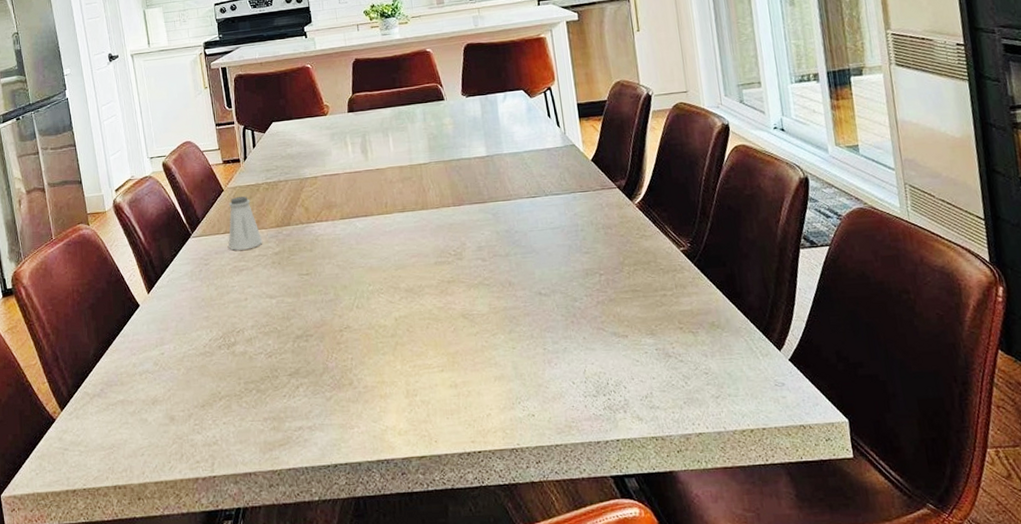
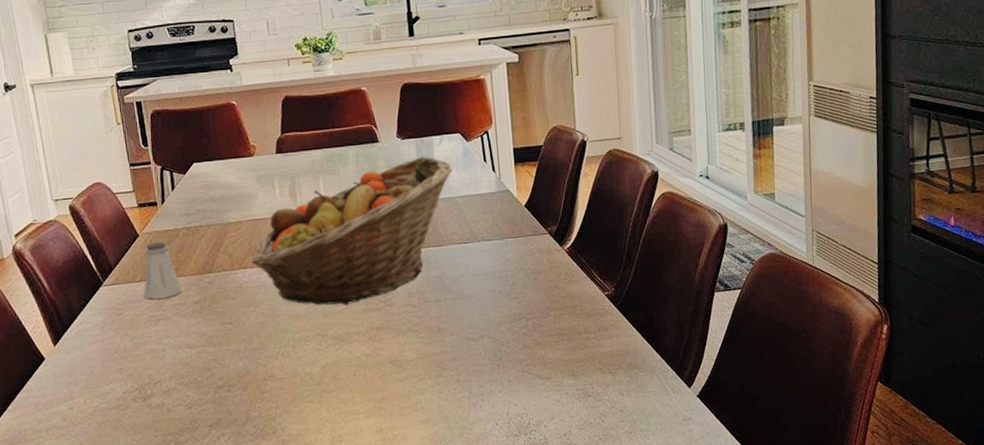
fruit basket: none [326,113,517,259] -> present [251,156,452,306]

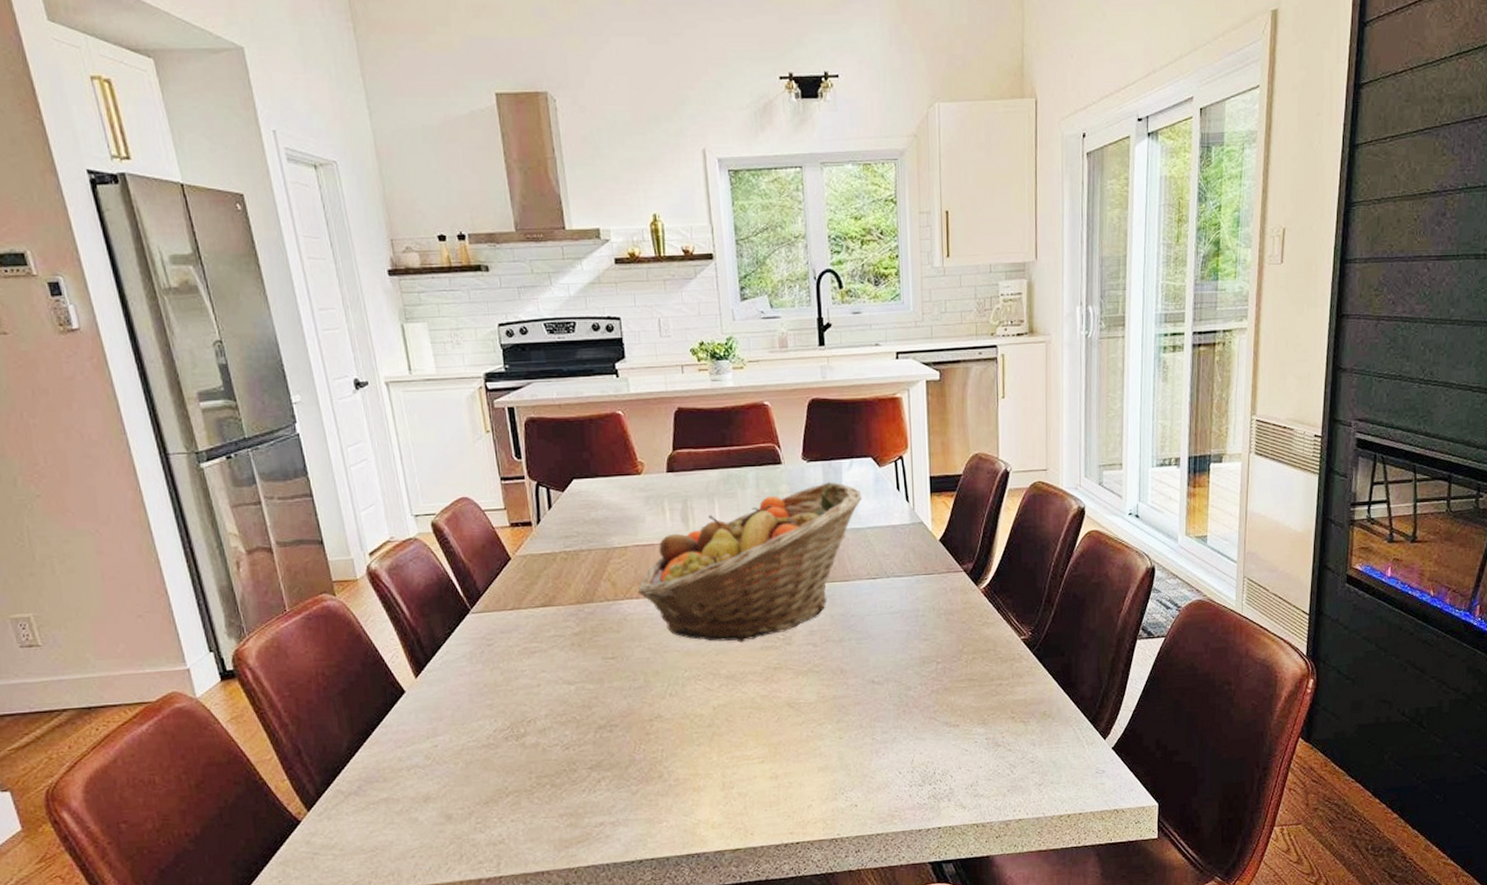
saltshaker: present [144,241,183,300] -> none [517,566,560,630]

